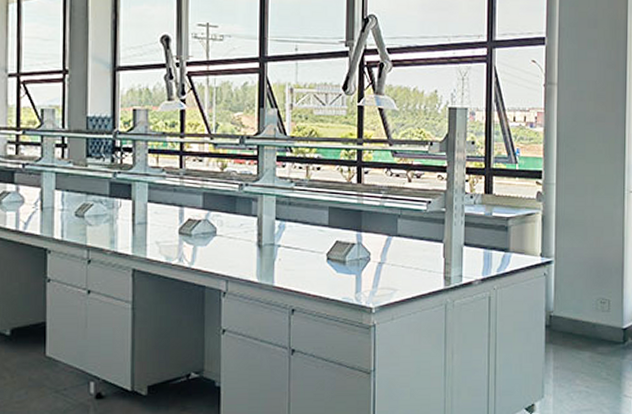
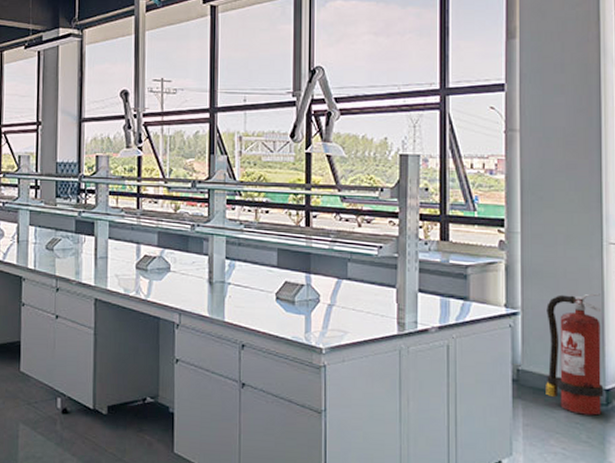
fire extinguisher: none [573,239,622,354] -> present [546,293,604,416]

